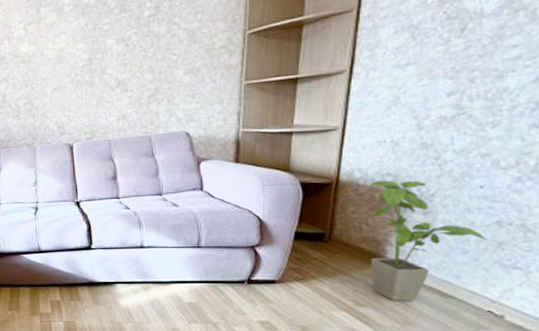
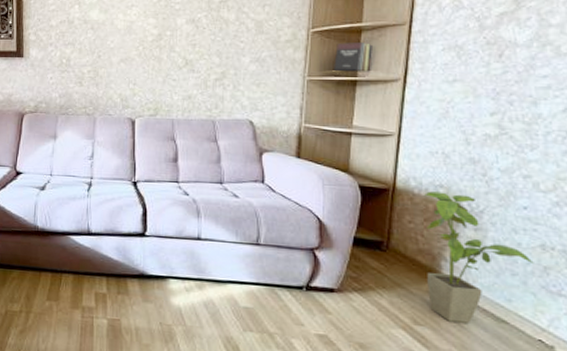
books: none [273,37,315,72] -> present [334,43,373,73]

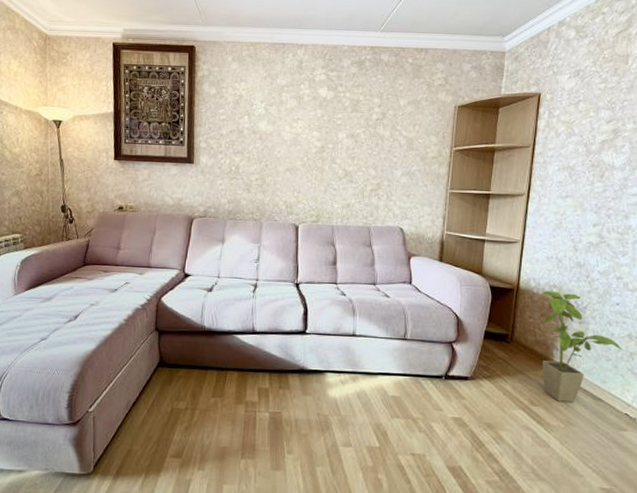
books: present [334,43,373,73] -> none [472,161,503,188]

